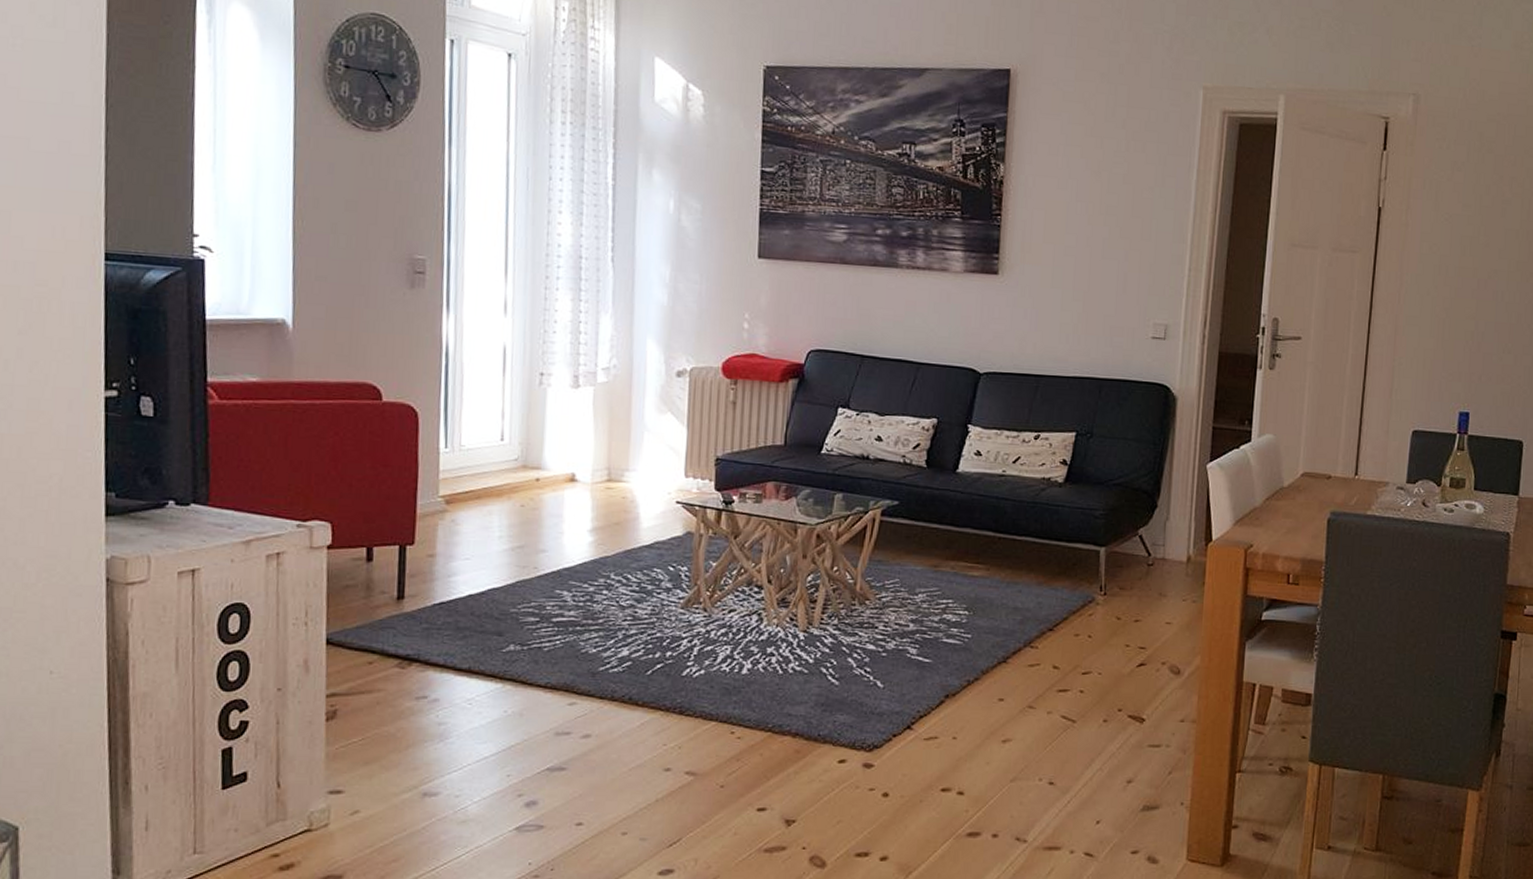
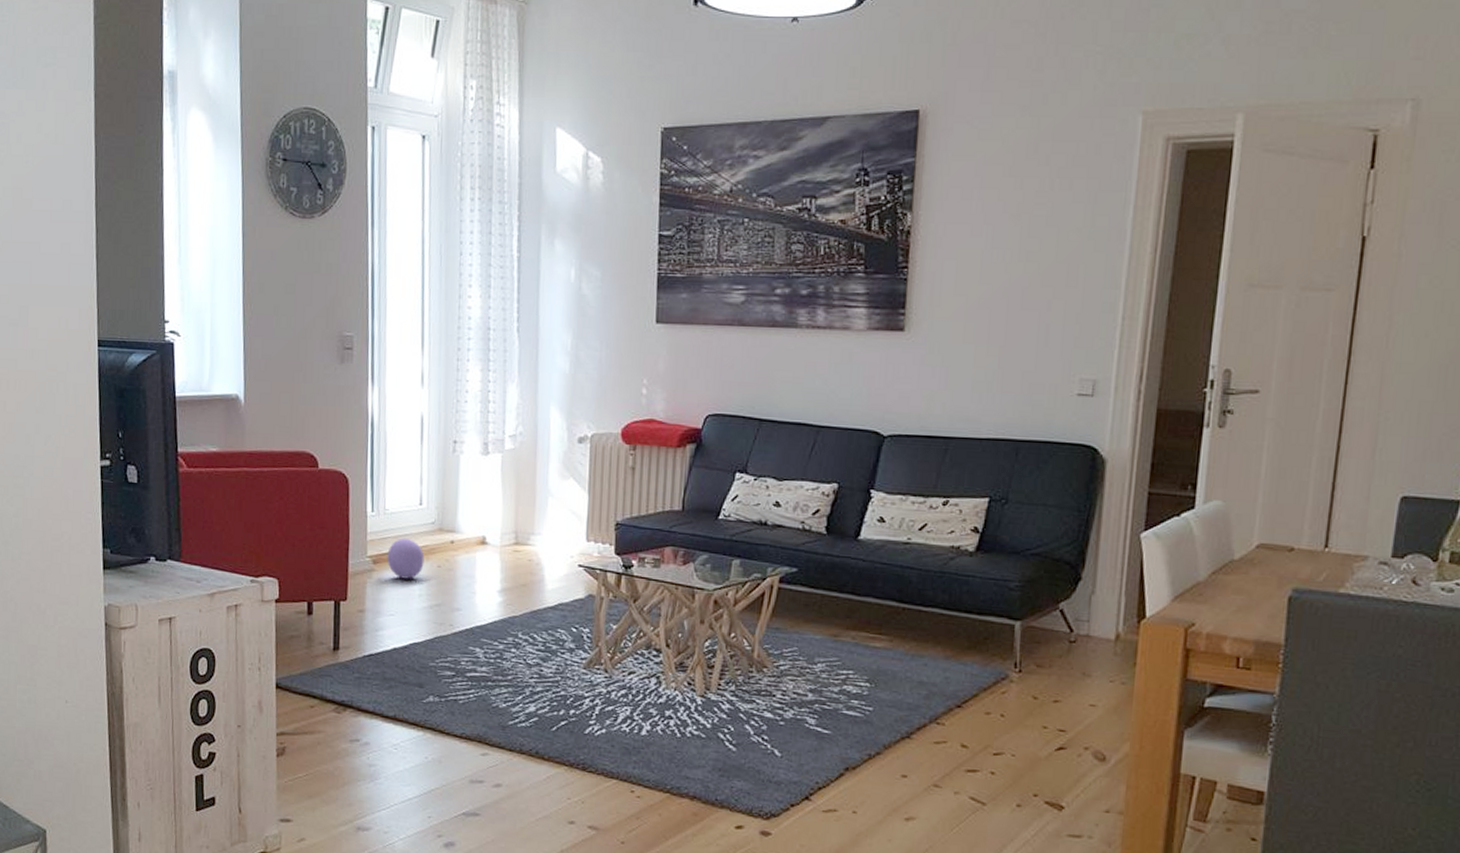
ball: none [462,475,506,520] -> present [387,538,425,580]

